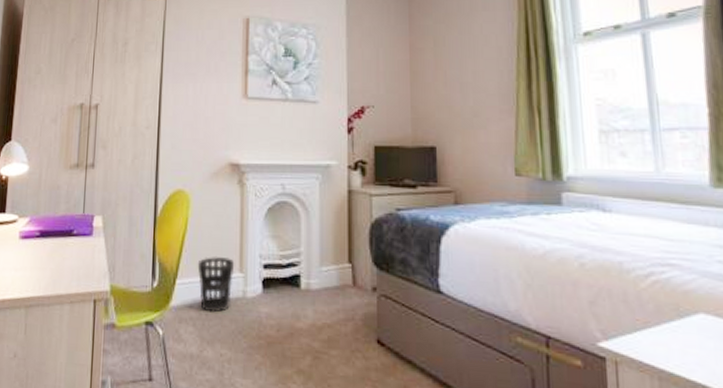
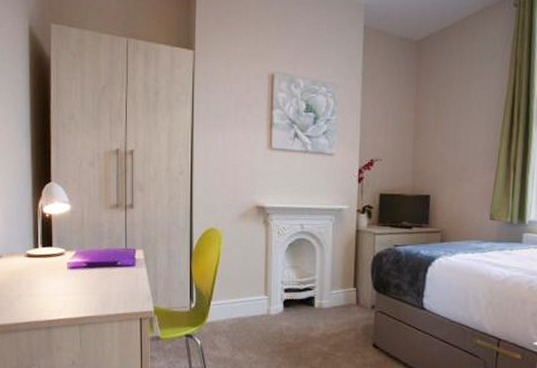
wastebasket: present [197,255,235,313] -> none [229,282,261,327]

